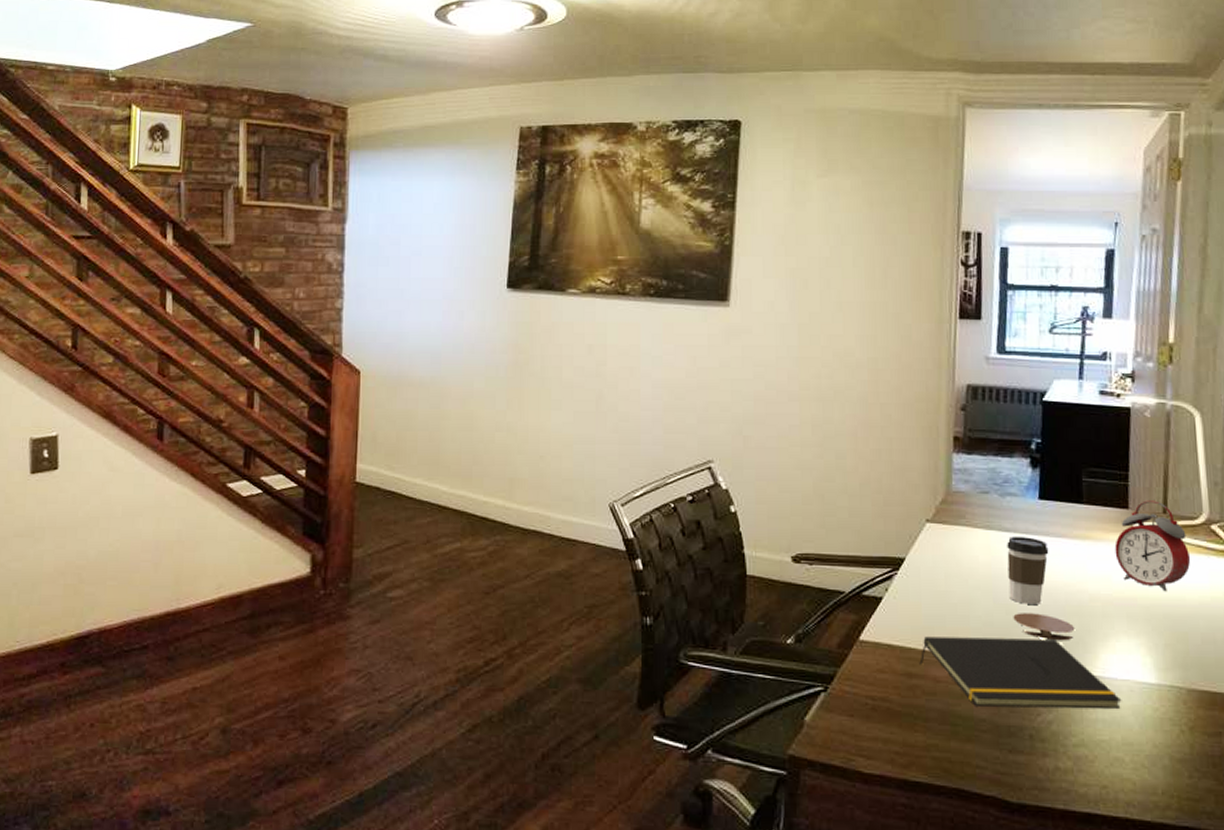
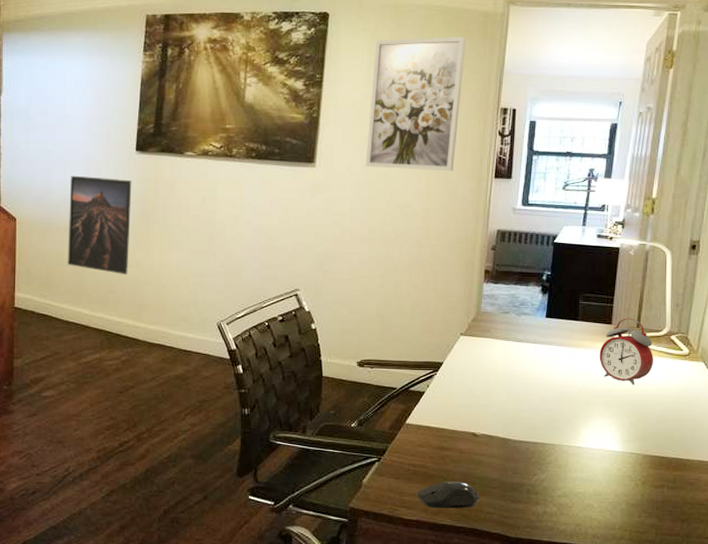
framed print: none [422,318,502,442] -> present [68,175,132,275]
wall art: none [793,146,913,311] -> present [365,37,466,172]
computer mouse: none [878,721,965,760] -> present [417,481,479,509]
notepad: present [919,636,1122,709] -> none [450,420,596,470]
coffee cup: present [1007,537,1049,604] -> none [519,346,551,395]
coaster: present [1013,613,1075,641] -> none [521,402,566,422]

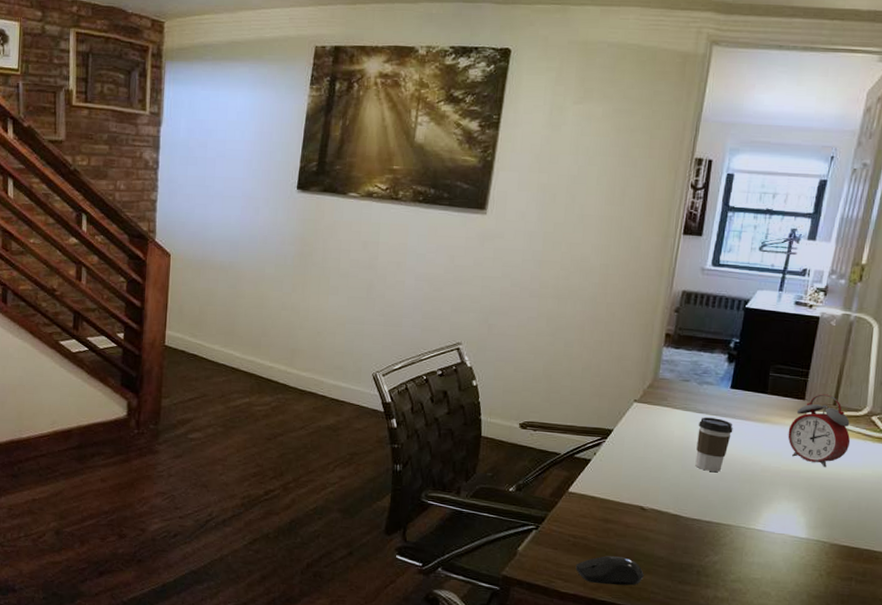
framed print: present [68,175,132,275] -> none [221,212,291,319]
wall art: present [365,37,466,172] -> none [541,78,661,225]
coffee cup: none [519,346,551,395] -> present [695,417,733,472]

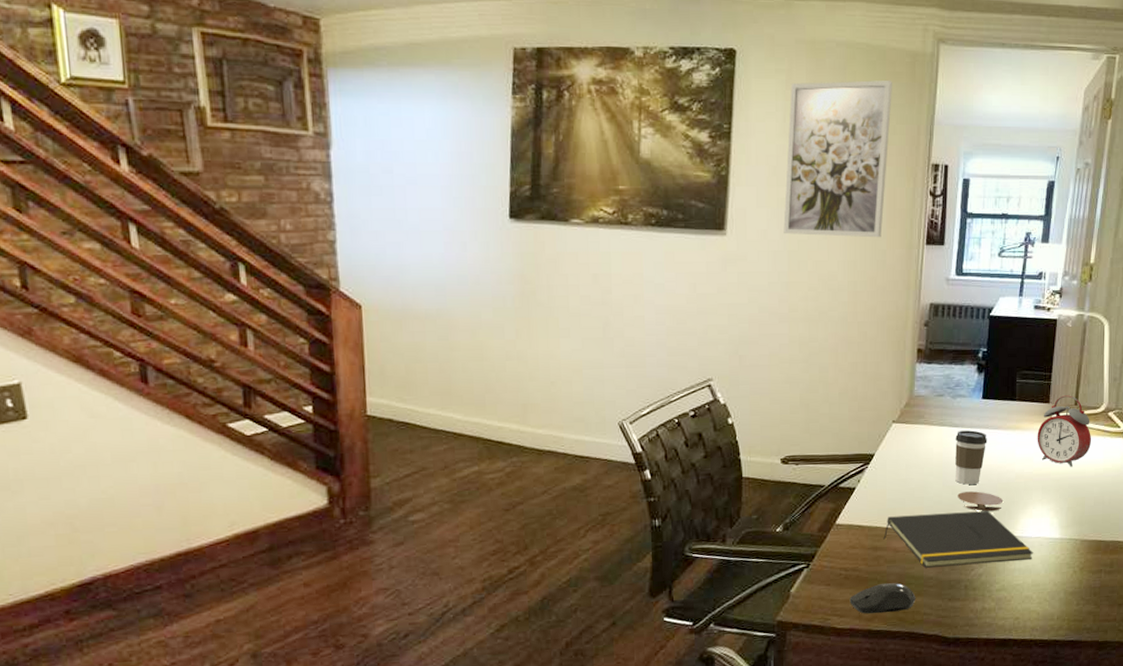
wall art: none [541,78,661,225] -> present [783,80,892,238]
notepad: none [615,492,776,555] -> present [883,511,1034,568]
coaster: none [696,477,746,502] -> present [957,491,1004,512]

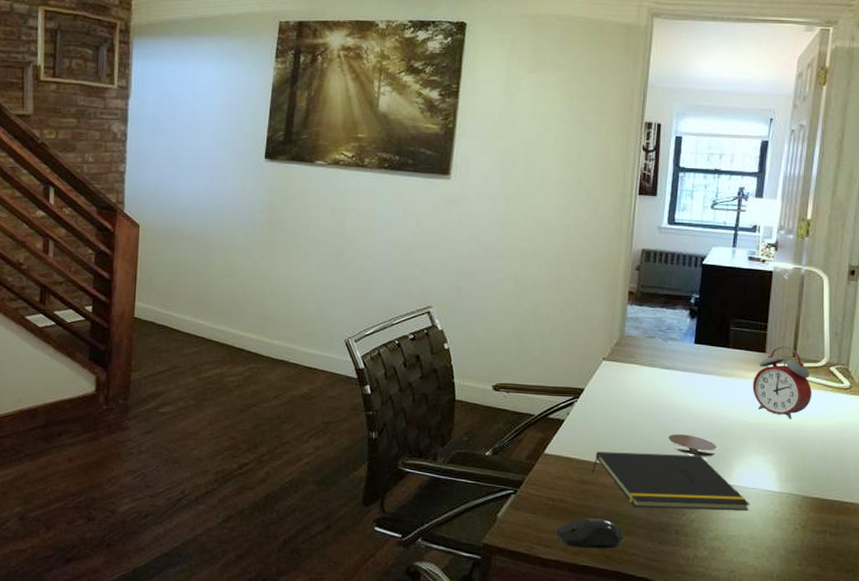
wall art: present [783,80,892,238] -> none [503,49,608,187]
coffee cup: present [955,430,987,485] -> none [666,373,700,428]

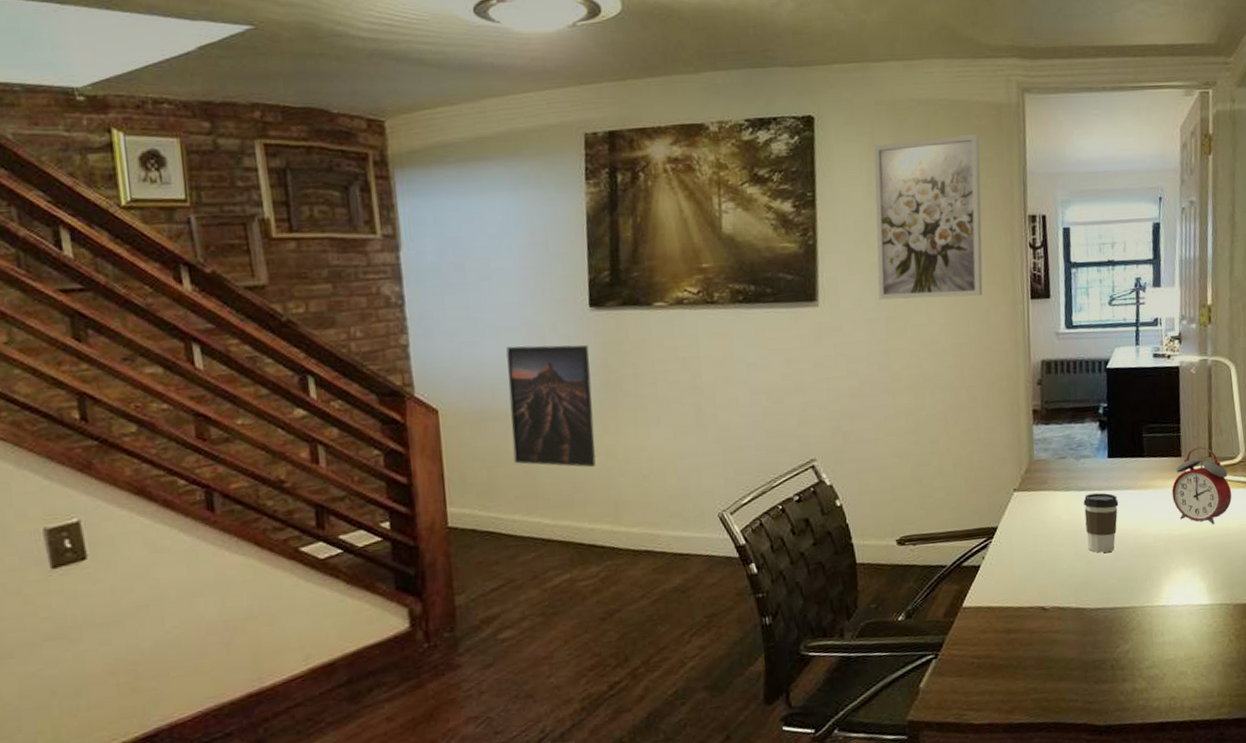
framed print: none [191,182,260,287] -> present [506,344,596,468]
wall art: none [503,49,608,187] -> present [873,134,983,300]
computer mouse: present [556,518,624,549] -> none [985,667,1059,706]
notepad: present [591,451,750,511] -> none [1016,579,1183,649]
coffee cup: none [666,373,700,428] -> present [1083,492,1119,553]
coaster: present [668,434,717,457] -> none [1092,559,1144,581]

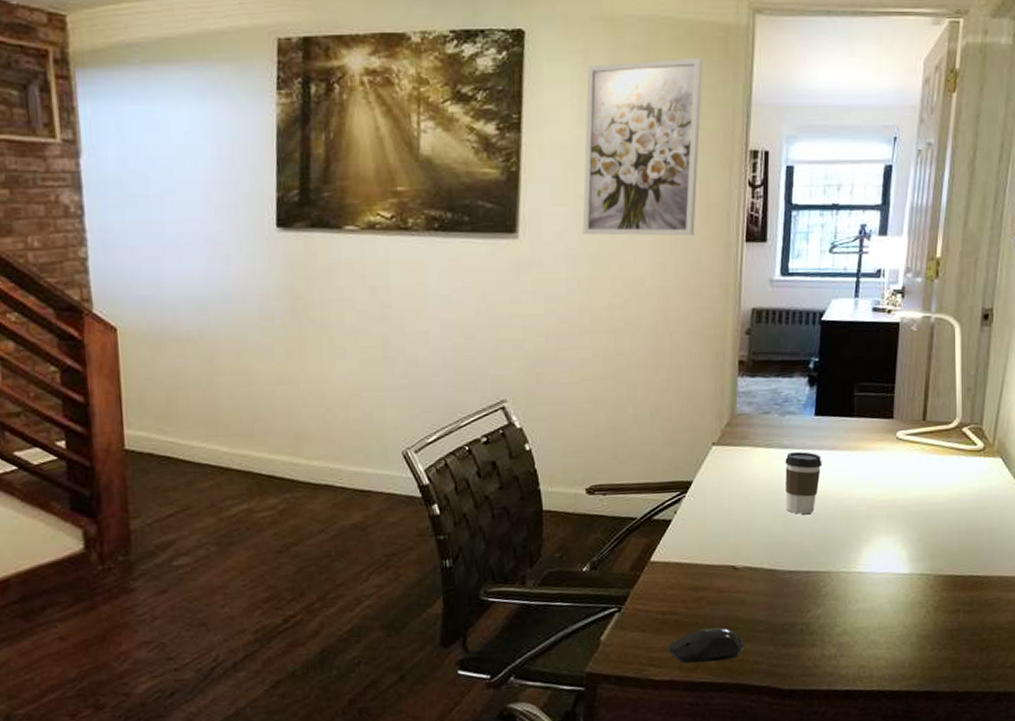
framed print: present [506,344,596,468] -> none [188,265,278,397]
computer mouse: none [985,667,1059,706] -> present [668,627,744,664]
alarm clock: present [1171,446,1232,524] -> none [880,409,944,491]

